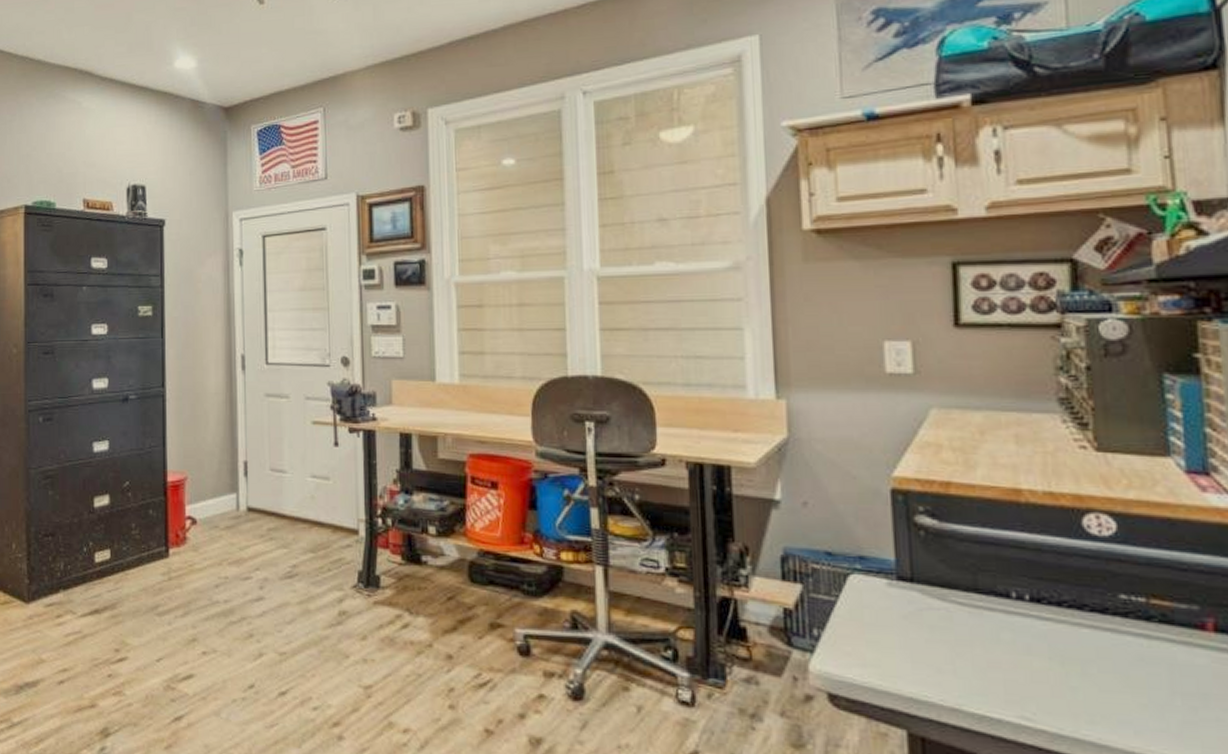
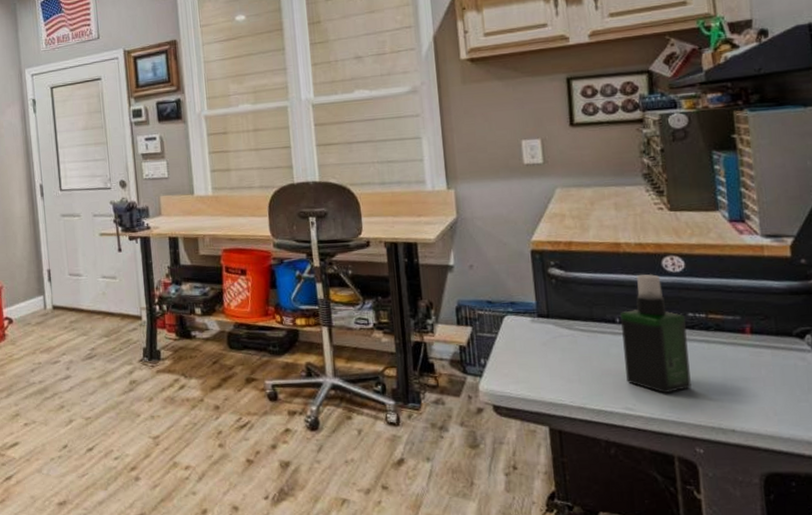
spray bottle: none [1018,534,1121,702] -> present [620,274,691,393]

